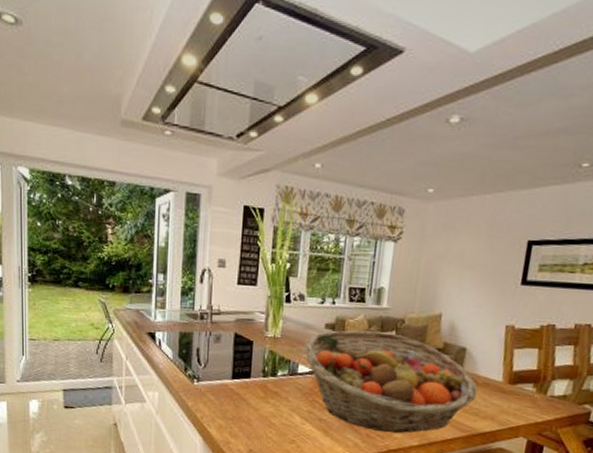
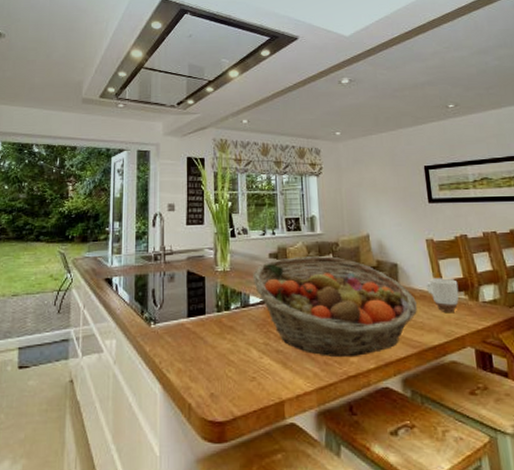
mug: none [492,367,529,403] -> present [427,278,459,312]

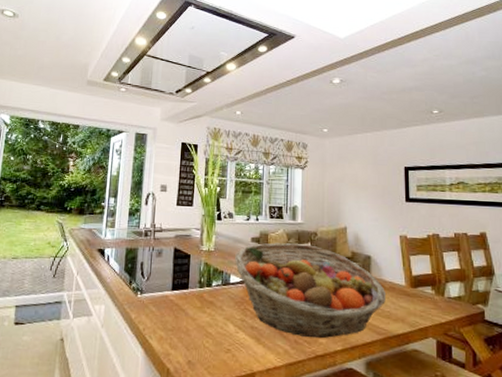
mug: present [427,278,459,312] -> none [397,272,427,305]

